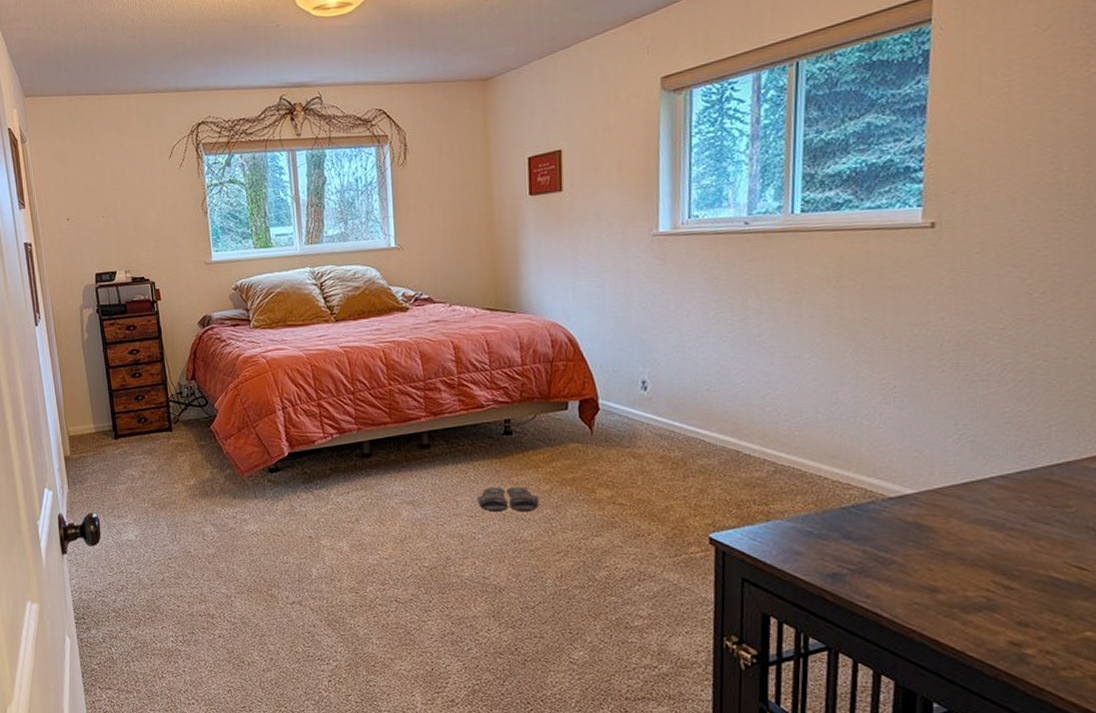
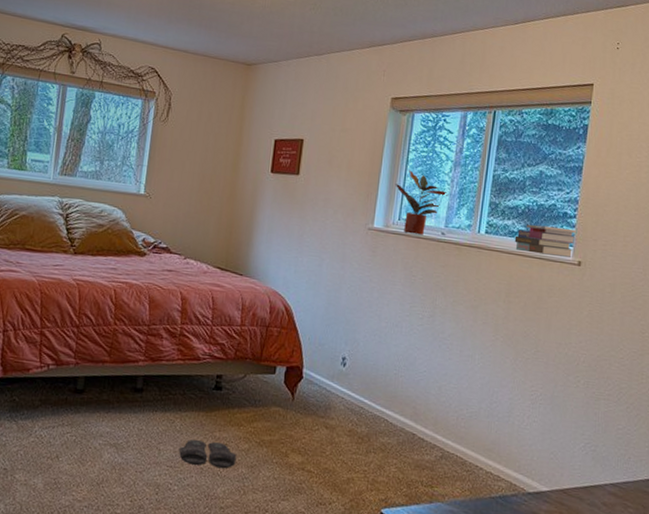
potted plant: none [678,157,748,232] -> present [395,170,449,235]
books: none [840,184,926,225] -> present [514,224,577,258]

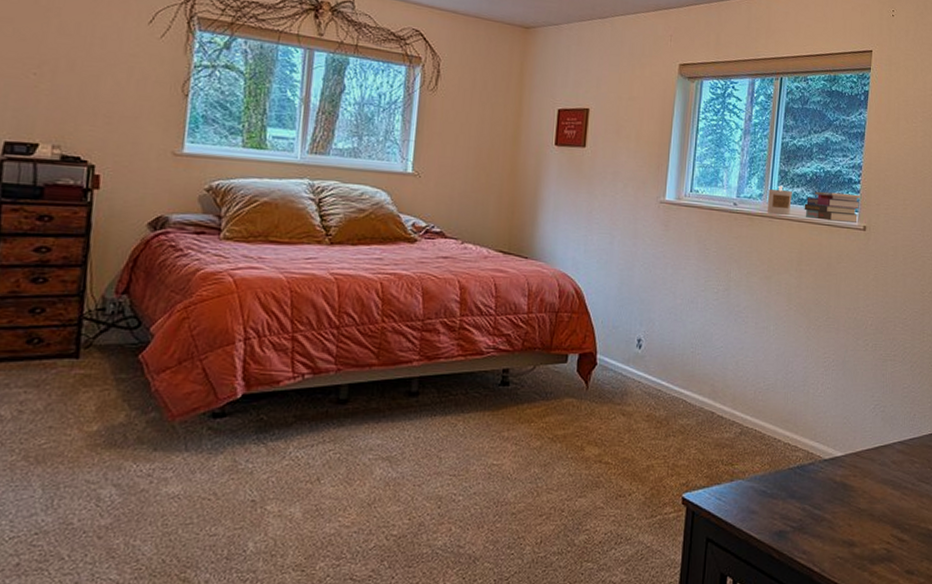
slippers: present [178,439,237,469] -> none [462,442,528,471]
potted plant: present [395,170,449,235] -> none [685,139,739,206]
candle: none [475,217,502,248] -> present [767,185,792,216]

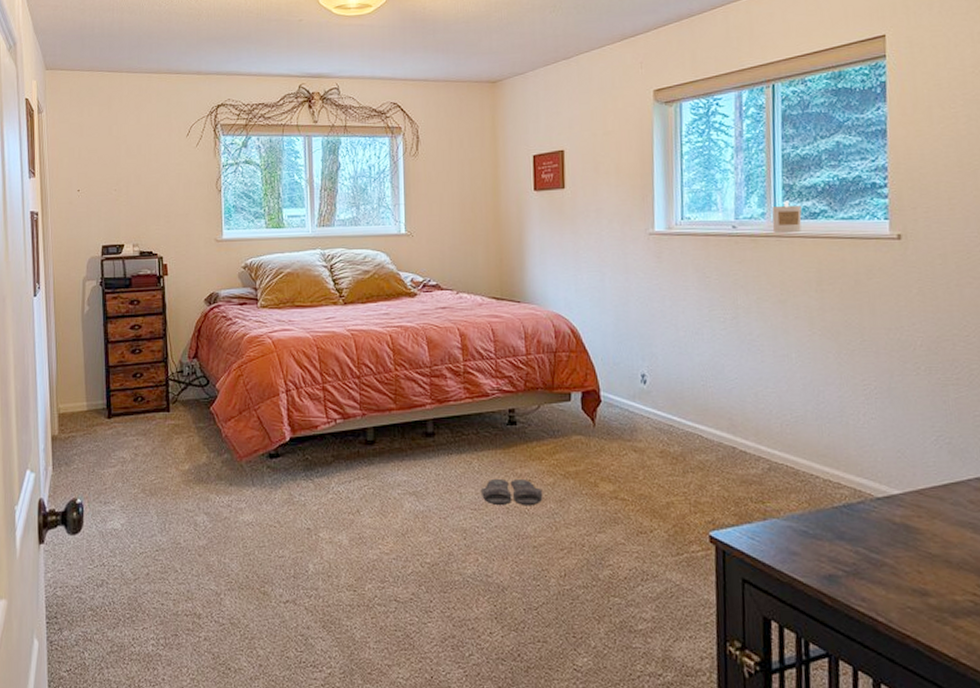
slippers: none [462,442,528,471] -> present [480,478,543,506]
books: present [804,191,862,223] -> none [817,199,891,233]

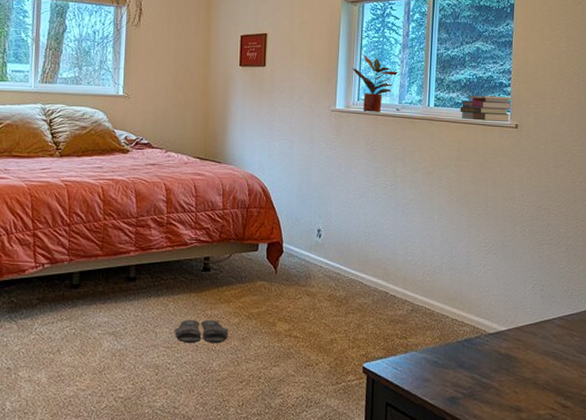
potted plant: none [671,164,734,233] -> present [352,54,400,112]
candle: present [772,200,802,233] -> none [426,91,449,118]
books: none [817,199,891,233] -> present [460,95,512,122]

